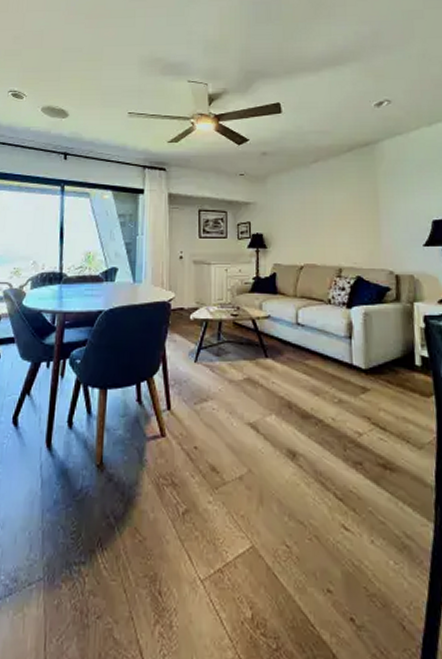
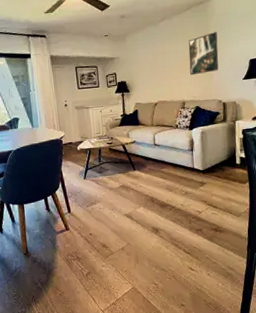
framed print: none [348,181,389,234] -> present [188,32,219,76]

